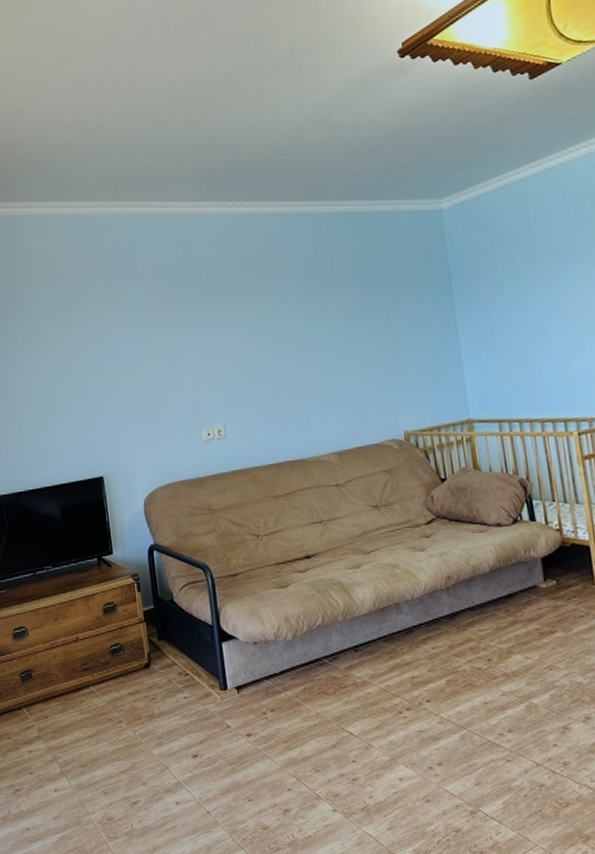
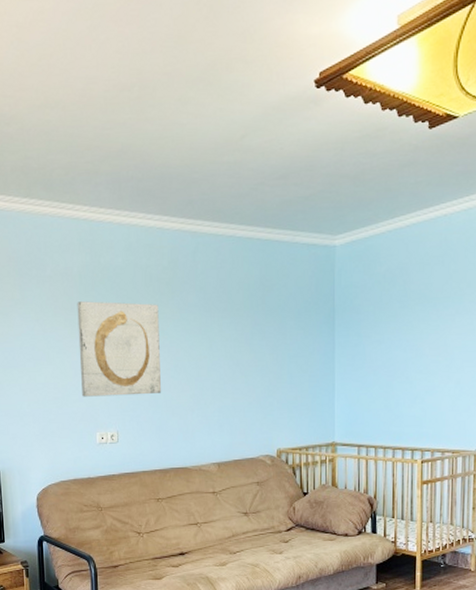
wall art: none [171,289,269,393] -> present [77,301,162,397]

